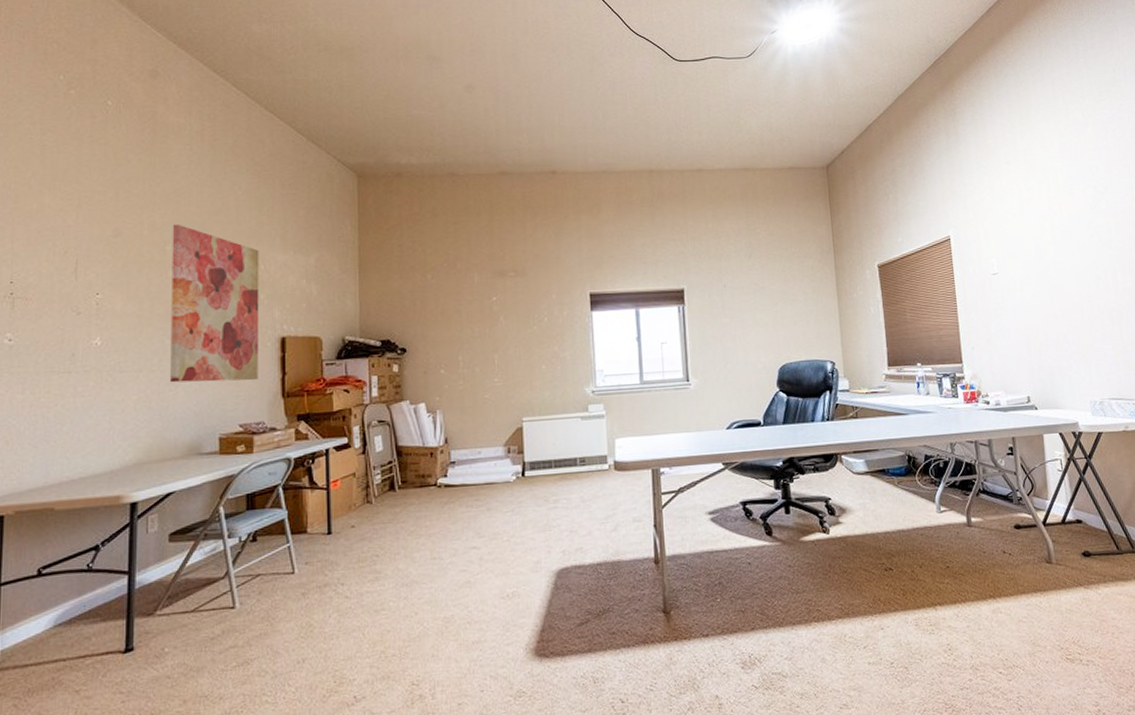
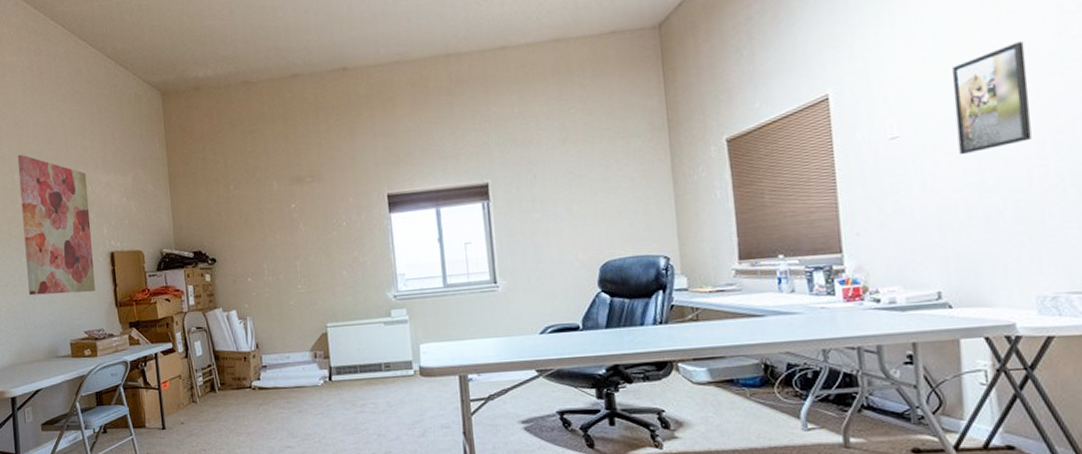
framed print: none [1030,210,1082,291] -> present [951,41,1032,155]

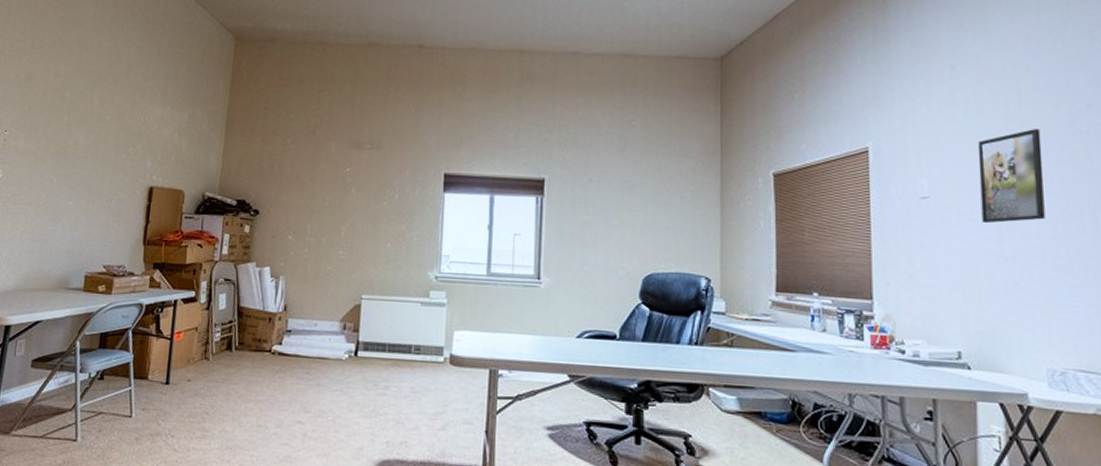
wall art: present [17,154,96,296] -> none [52,73,142,225]

